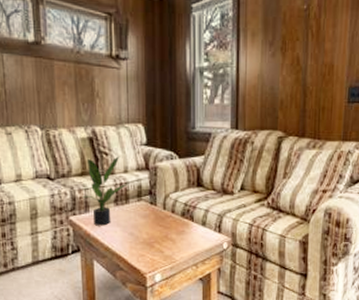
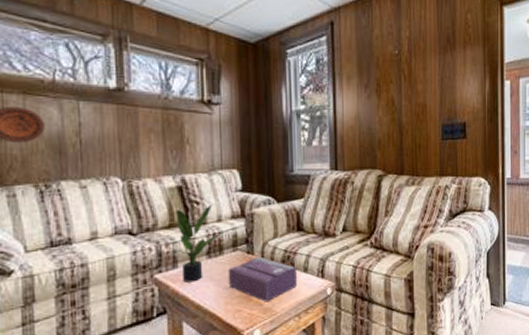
tissue box: none [133,208,196,250] -> present [228,256,298,303]

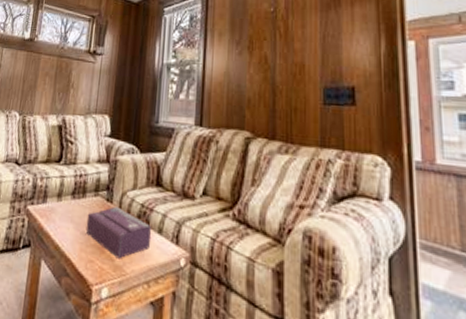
potted plant: present [169,204,223,283] -> none [43,146,89,221]

